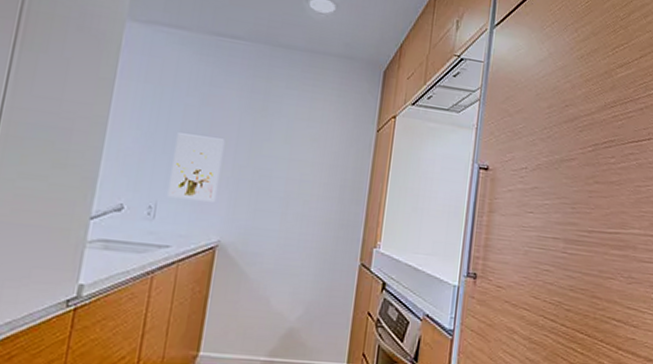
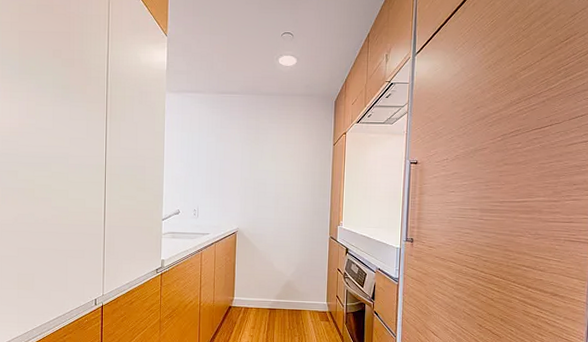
wall art: present [168,133,225,202] -> none [204,161,234,204]

